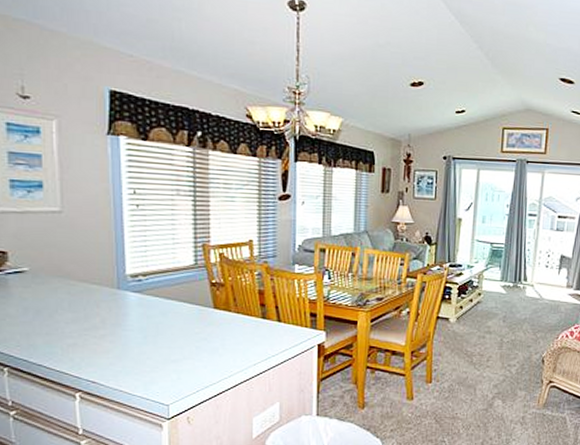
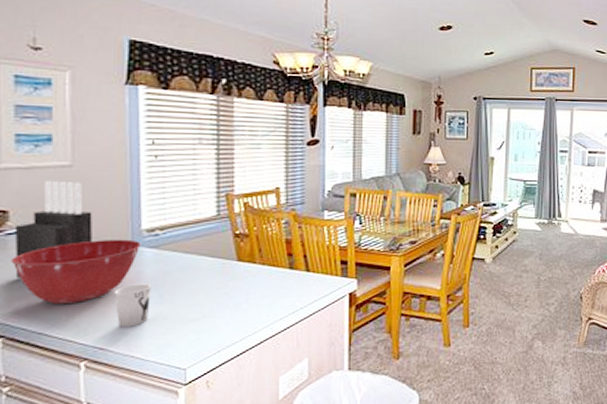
mixing bowl: none [12,282,126,340] -> present [12,239,141,305]
knife block: none [13,225,82,314] -> present [14,180,92,278]
cup: none [103,325,136,364] -> present [114,283,151,327]

